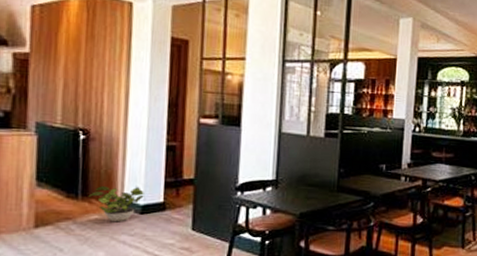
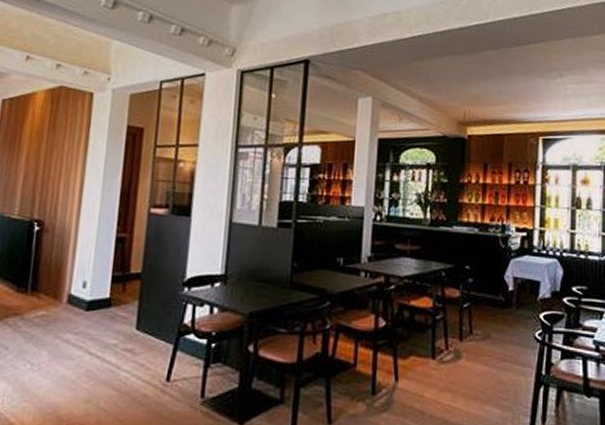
potted plant: present [88,186,144,222] -> none [37,280,91,319]

